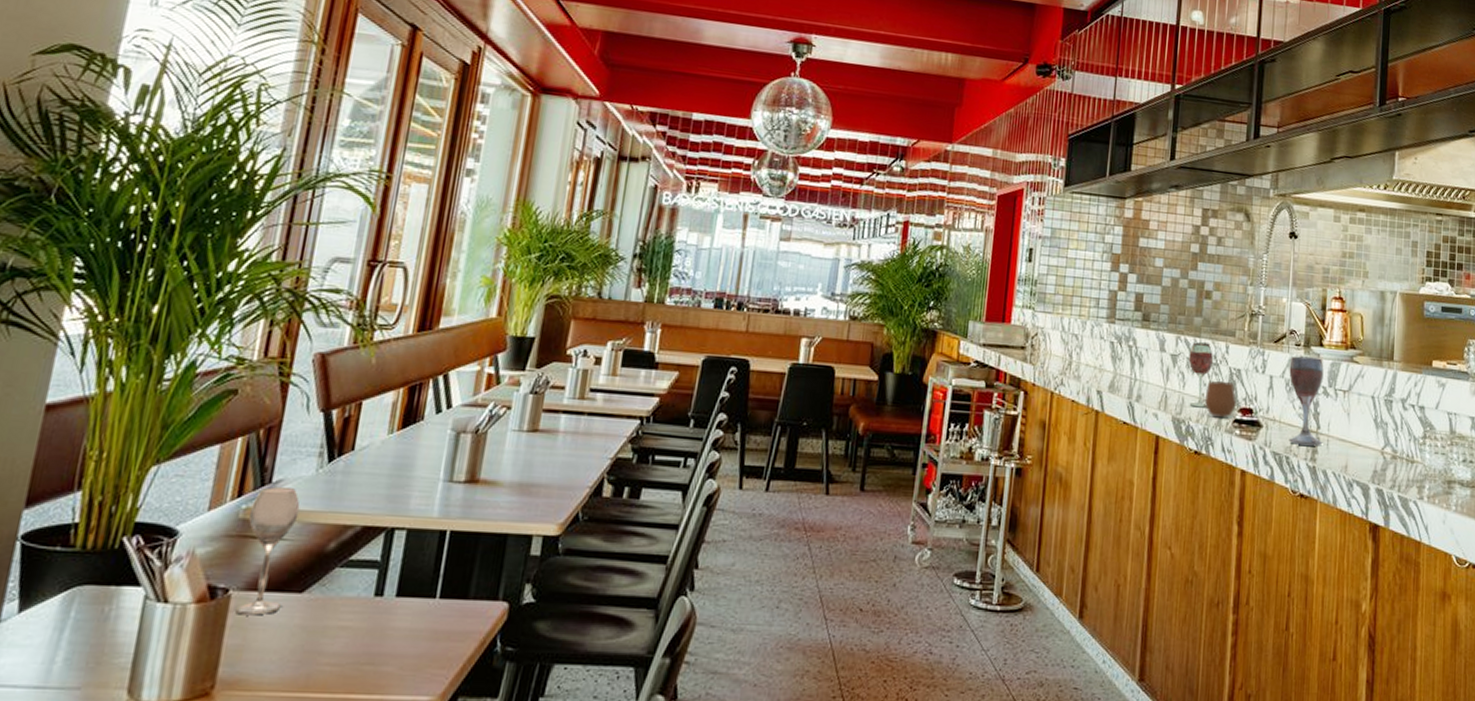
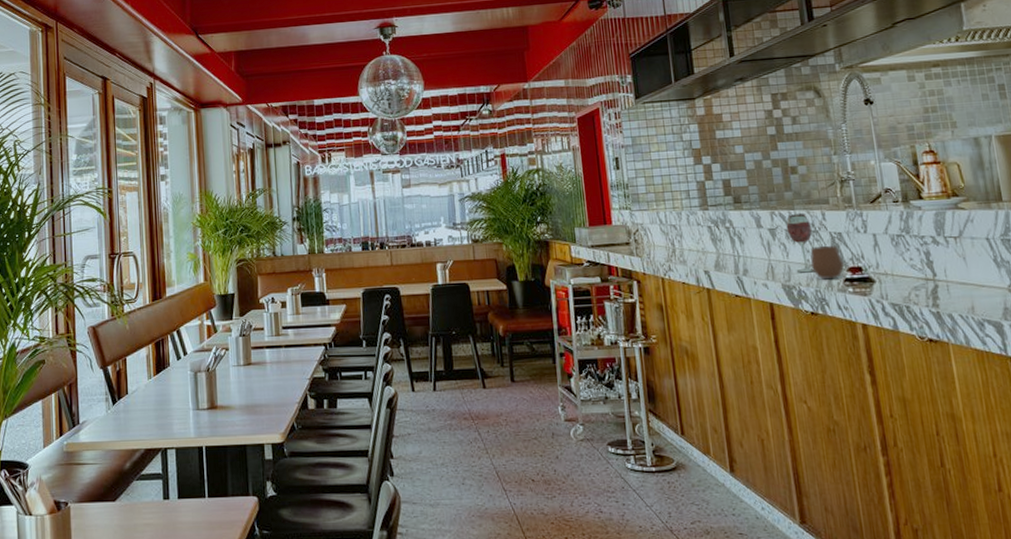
wineglass: present [234,486,301,616] -> none [69,425,104,521]
cup: present [1288,356,1324,446] -> none [890,210,943,294]

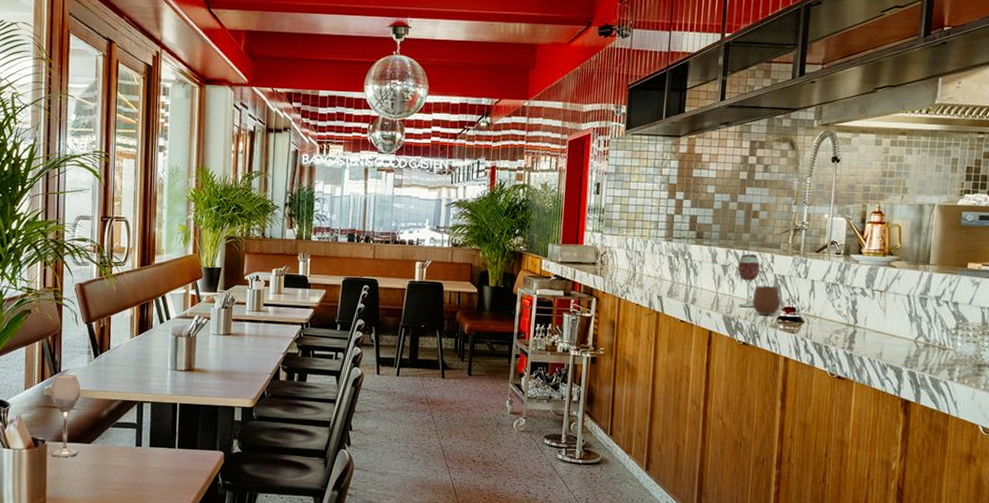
wineglass: none [69,425,104,521] -> present [50,374,81,458]

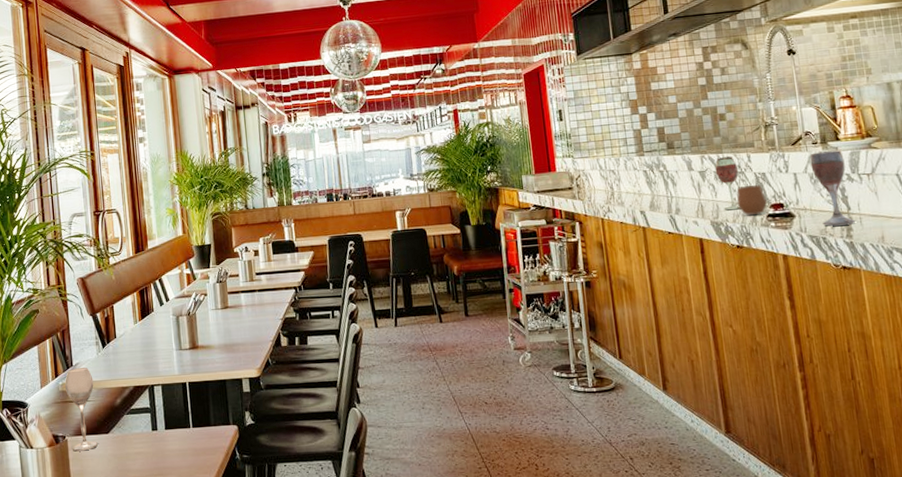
cup: none [828,263,863,337] -> present [809,150,856,226]

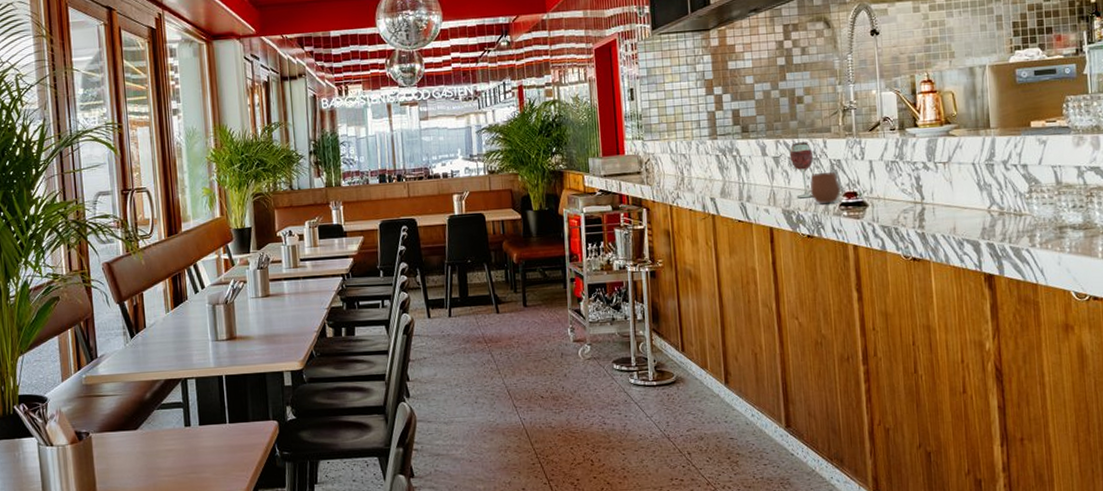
wineglass: present [64,367,99,452] -> none [88,359,126,449]
cup: present [809,150,856,226] -> none [886,137,929,216]

